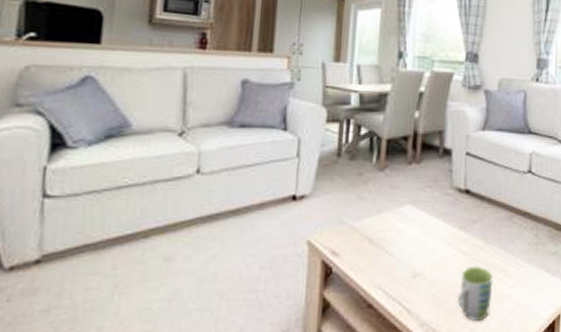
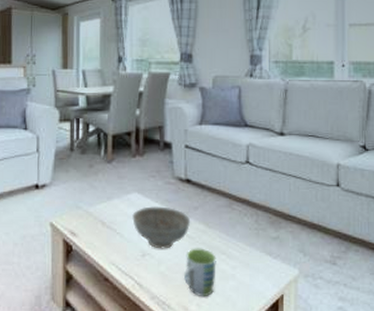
decorative bowl: none [404,220,468,269] -> present [132,206,191,249]

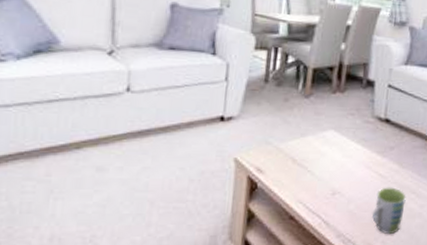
decorative bowl: present [132,206,191,249] -> none [325,144,386,188]

